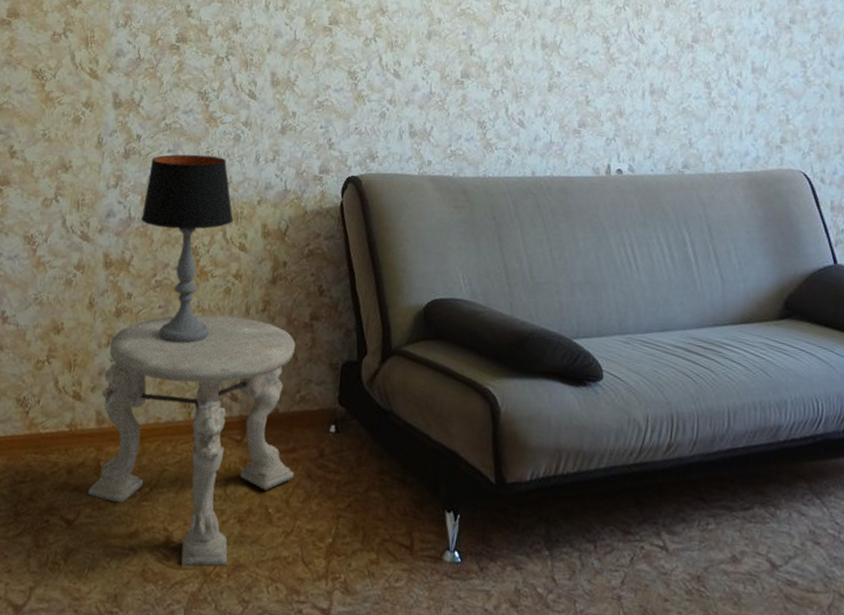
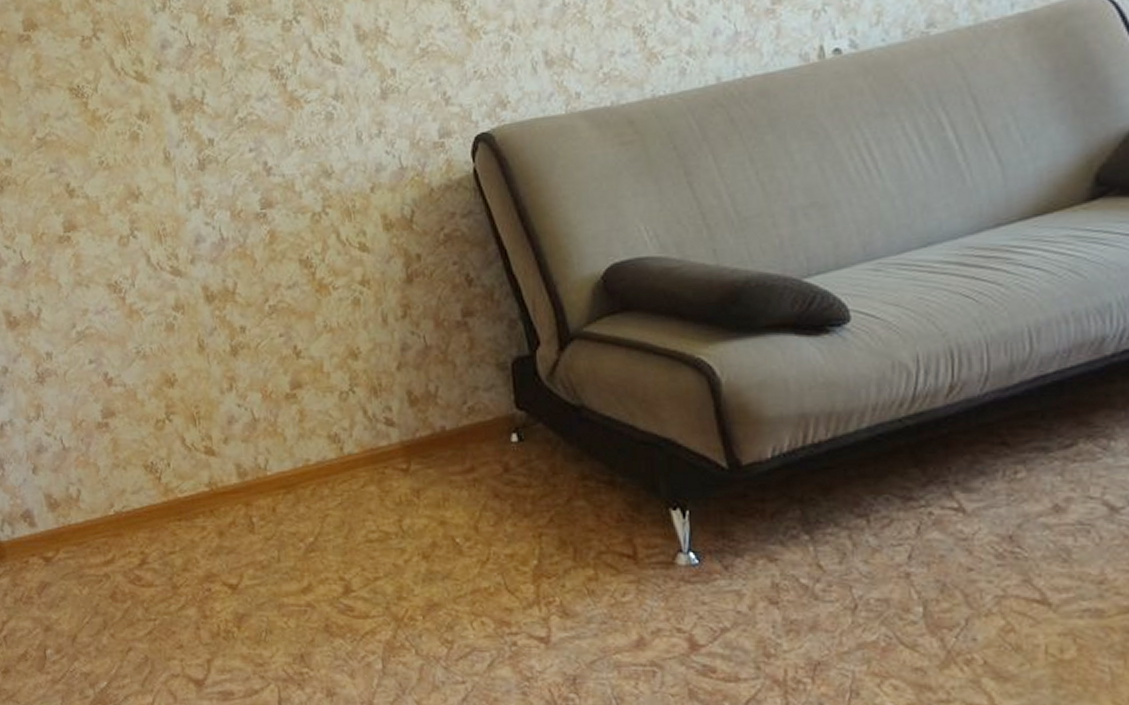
side table: present [87,314,296,566] -> none [232,328,478,614]
table lamp: present [141,154,234,344] -> none [232,144,346,373]

